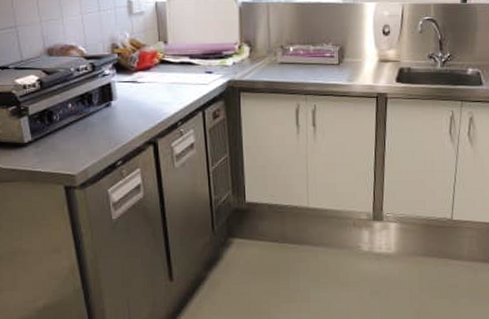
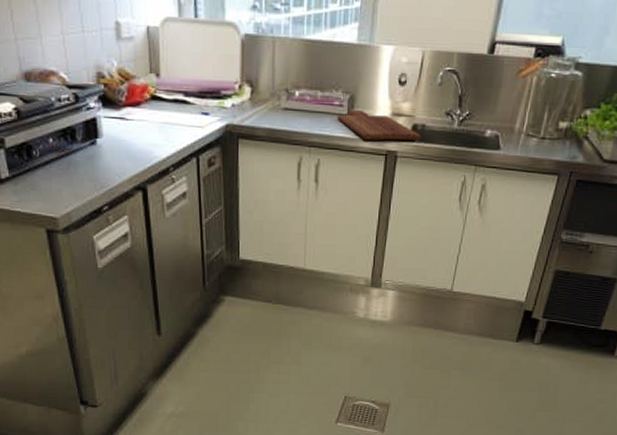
cutting board: none [329,60,409,85] -> present [337,110,422,141]

